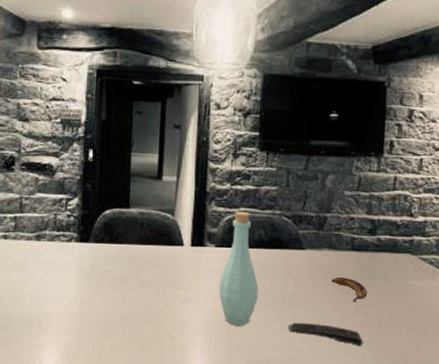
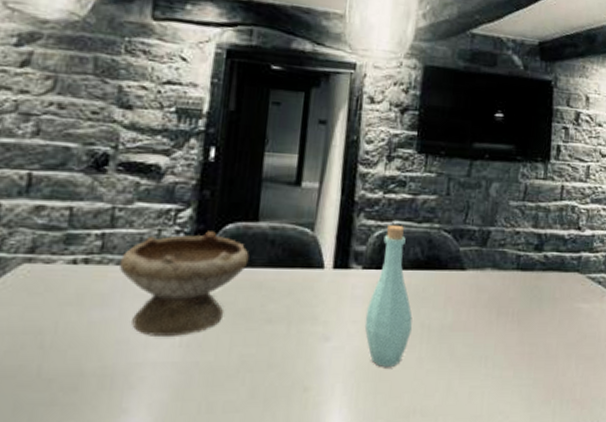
bowl: none [28,215,124,294] -> present [119,231,249,336]
remote control: present [287,322,364,347] -> none [444,359,529,385]
banana: present [332,277,367,303] -> none [495,301,534,332]

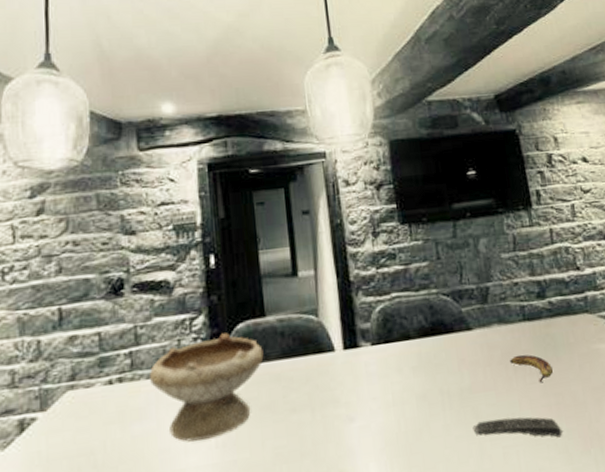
bottle: present [364,224,413,367] -> none [383,296,432,440]
remote control: none [444,359,529,385] -> present [472,417,563,438]
banana: none [495,301,534,332] -> present [510,354,553,383]

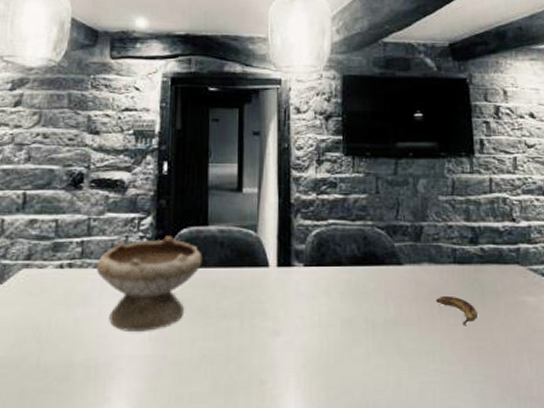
remote control: present [472,417,563,438] -> none [392,354,481,381]

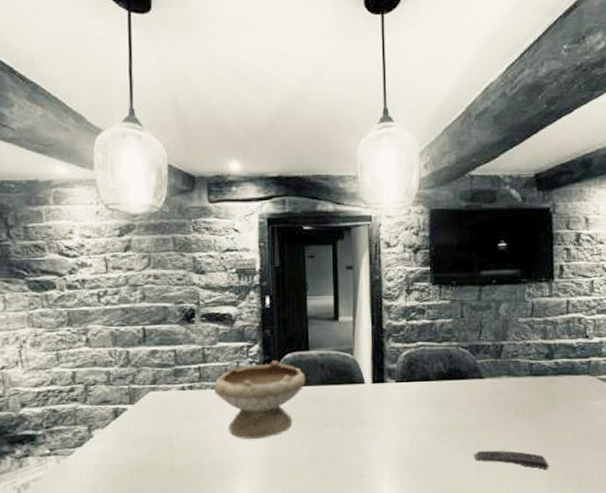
remote control: none [392,354,481,381] -> present [473,450,549,470]
banana: present [436,295,477,326] -> none [513,402,549,427]

